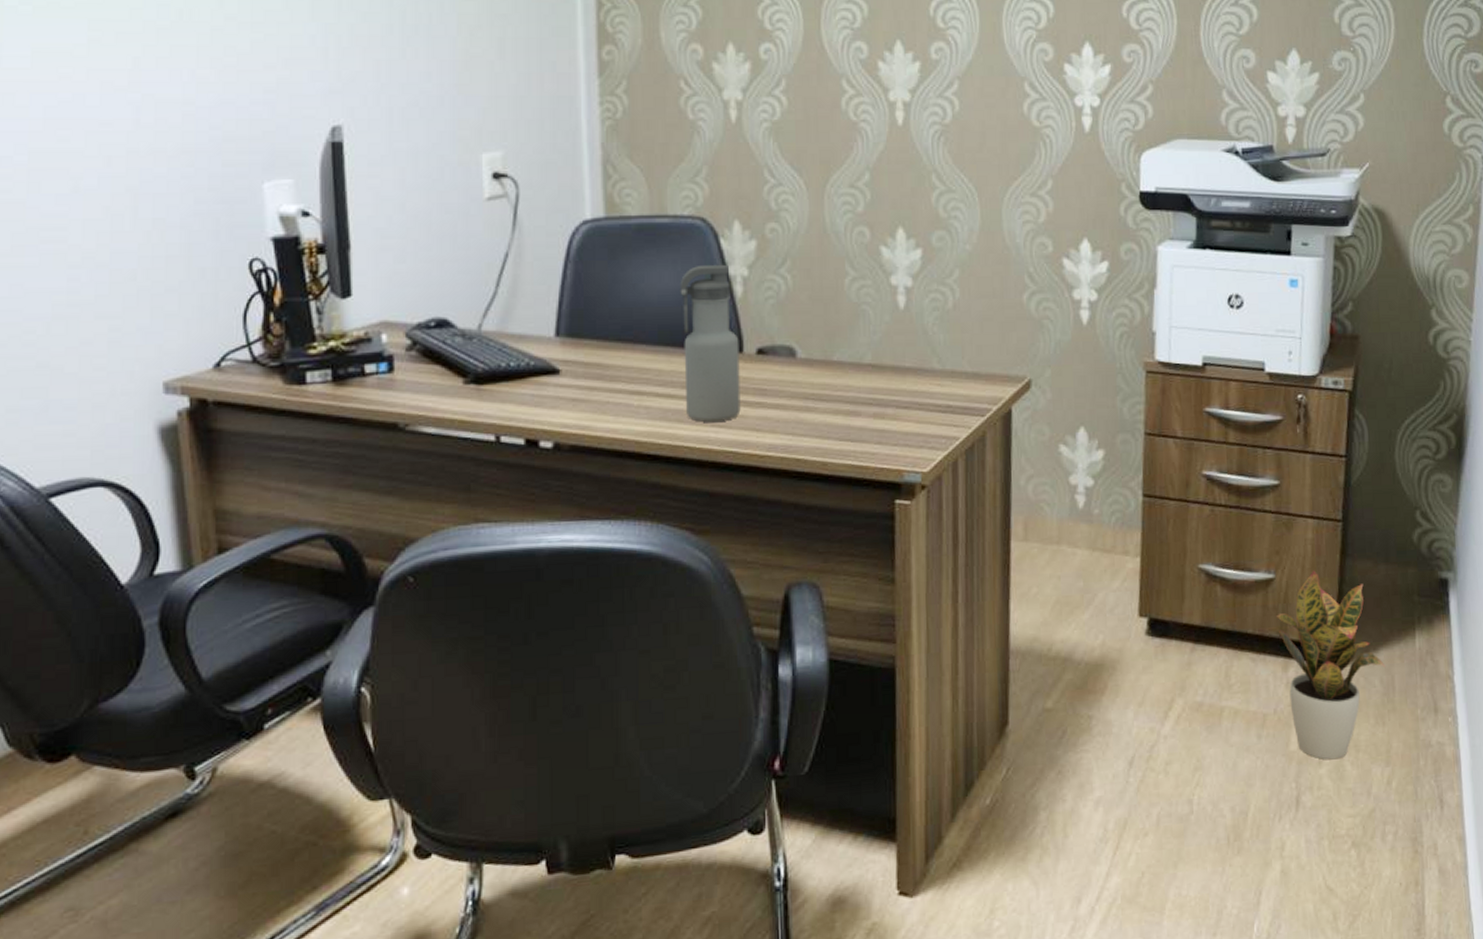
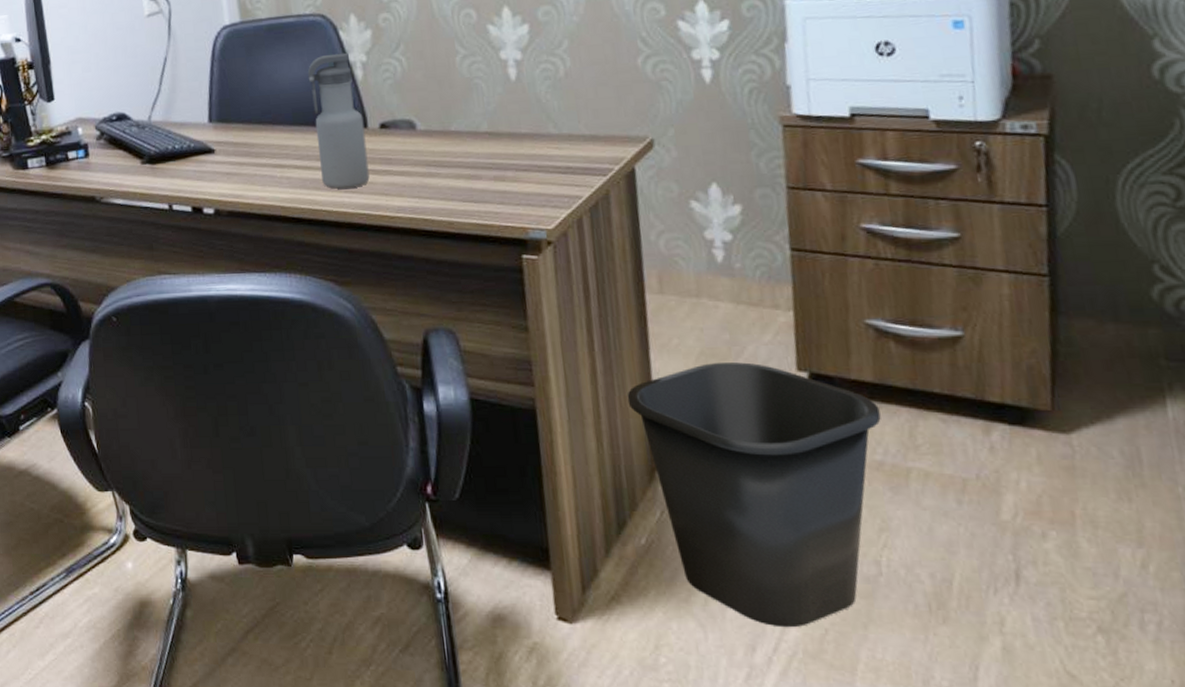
waste bin: none [985,609,1204,876] -> present [627,361,881,628]
potted plant: present [1277,570,1386,760] -> none [970,328,1127,534]

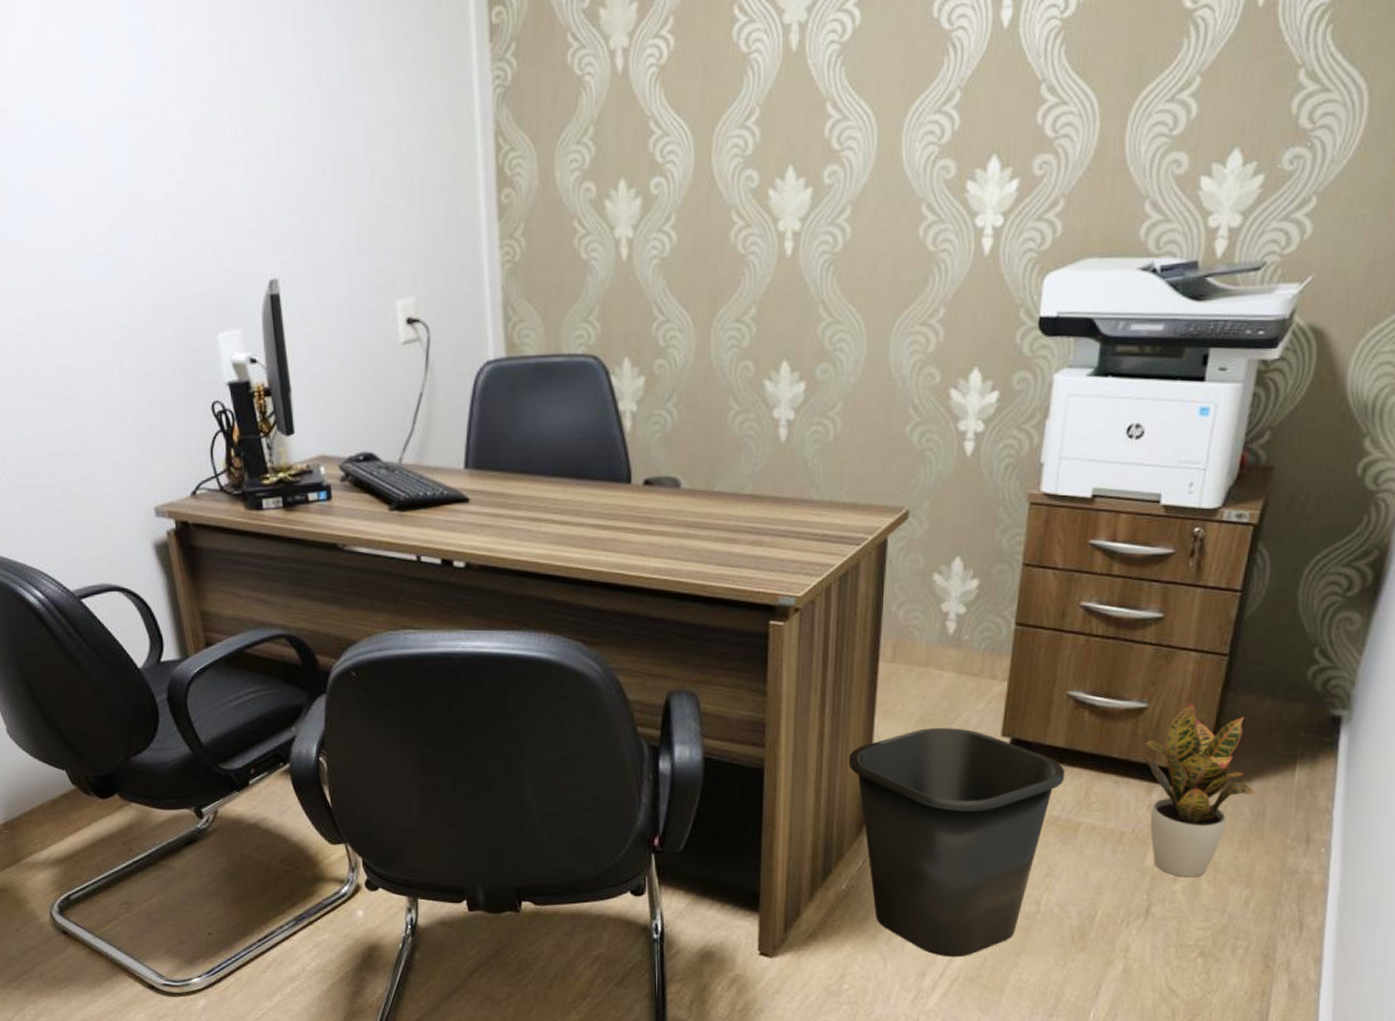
water bottle: present [307,52,370,189] -> none [574,400,628,547]
potted plant: none [970,328,1127,534] -> present [1145,702,1258,878]

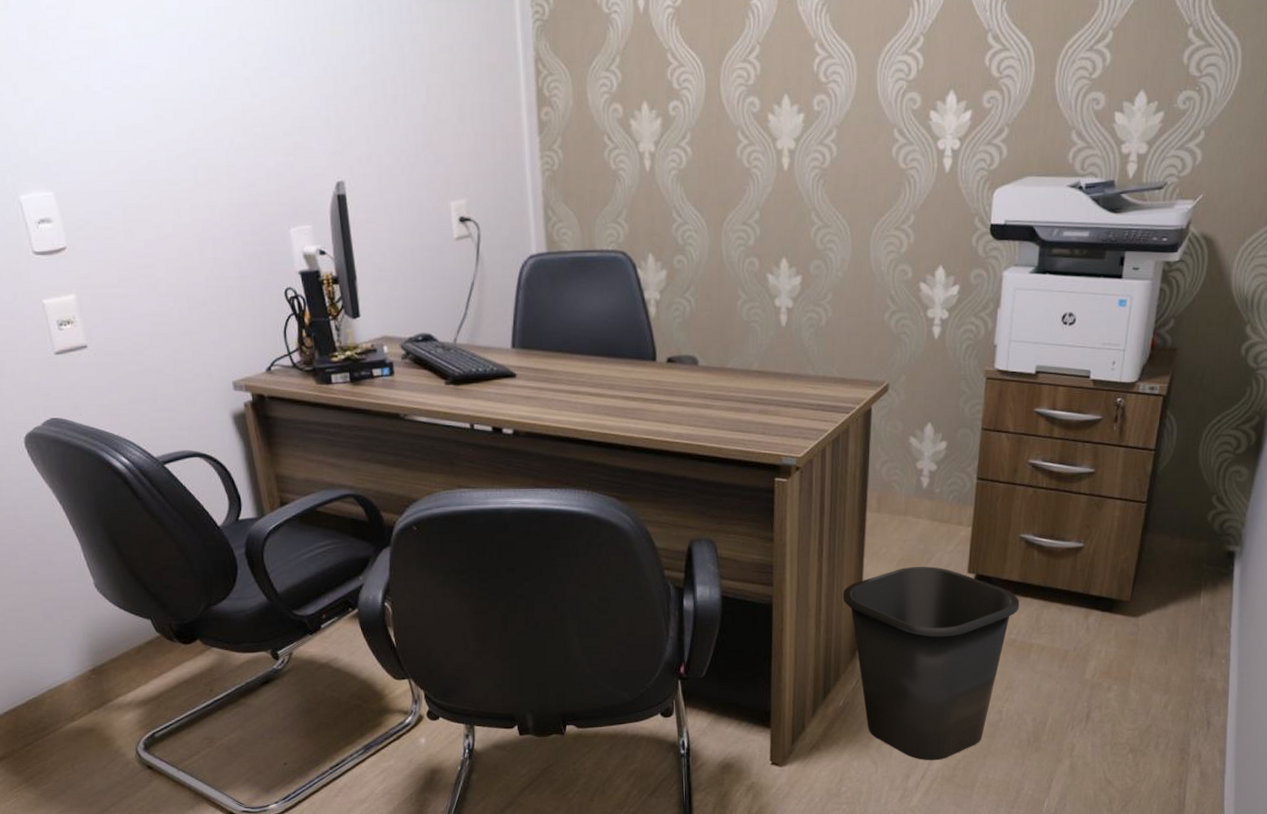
potted plant: present [1145,702,1258,878] -> none [1083,541,1172,687]

